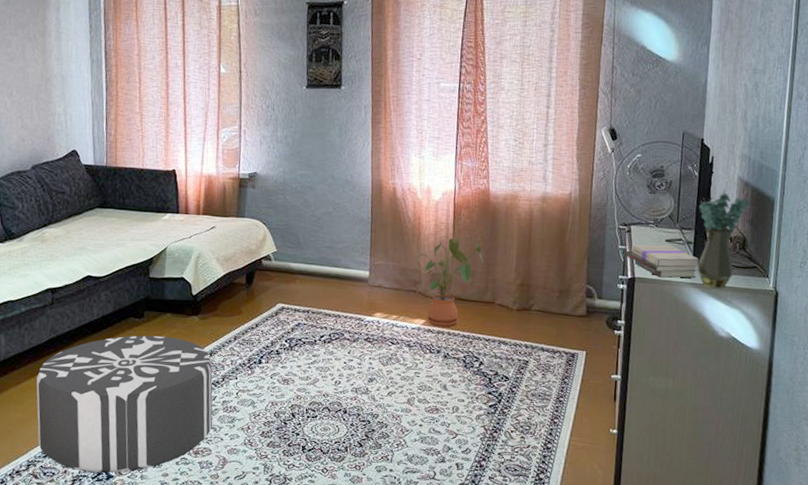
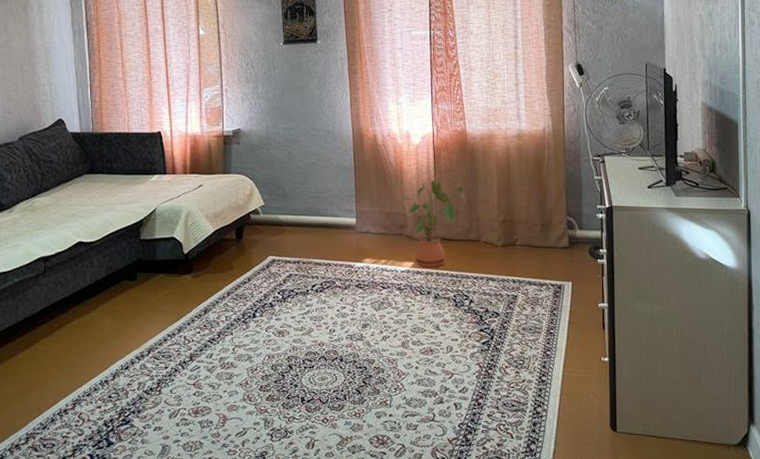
pouf: present [36,335,213,473] -> none [33,297,210,440]
books: present [624,244,699,279] -> none [600,172,672,205]
vase: present [697,189,751,289] -> none [667,115,716,212]

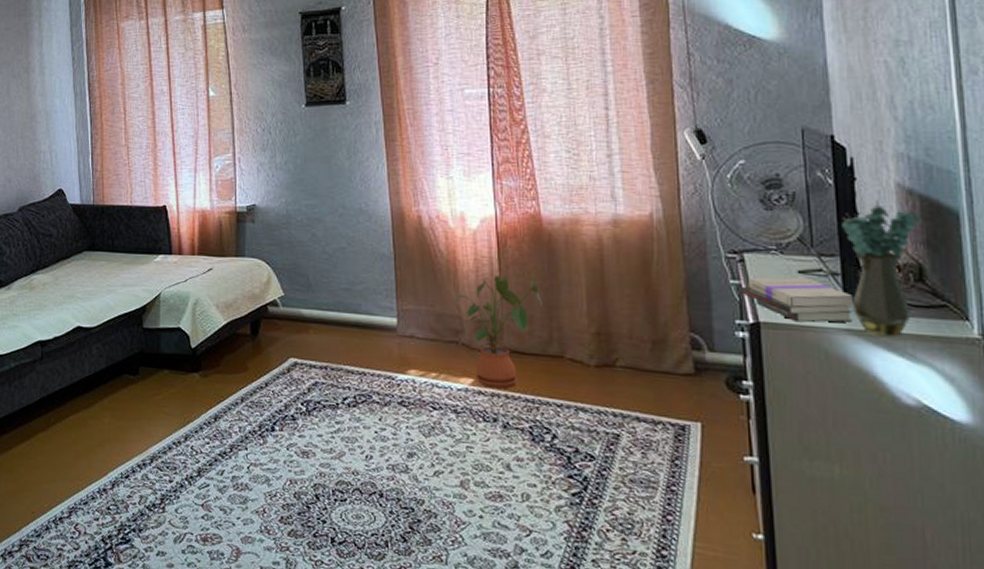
books: none [600,172,672,205] -> present [739,277,854,323]
vase: none [667,115,716,212] -> present [840,199,922,338]

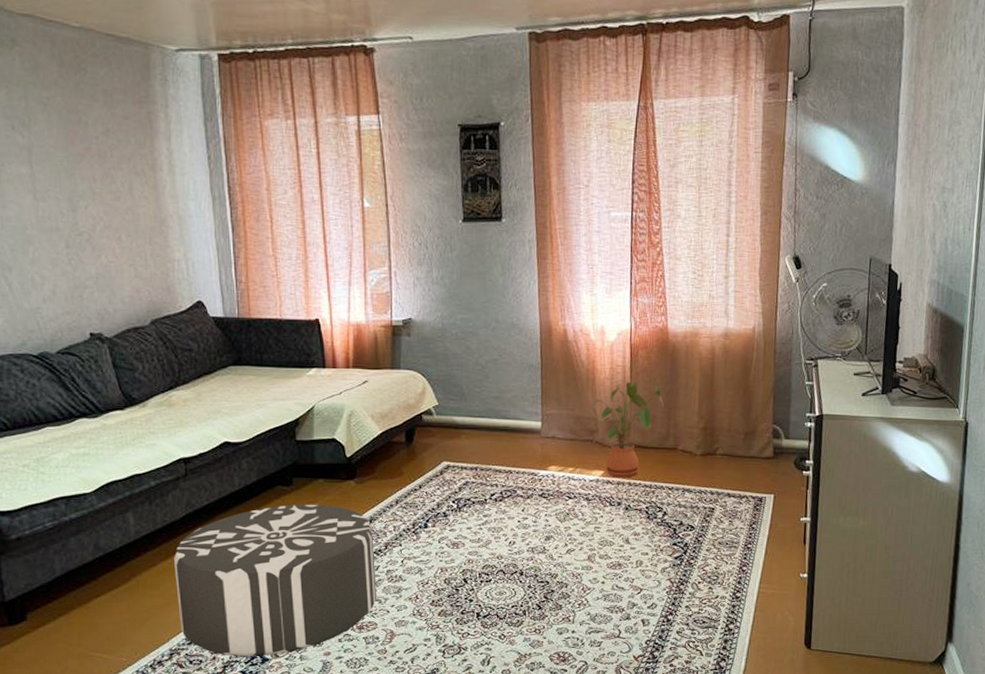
pouf: none [28,395,221,560] -> present [174,504,376,656]
books: present [739,277,854,323] -> none [811,378,889,414]
vase: present [840,199,922,338] -> none [886,317,940,422]

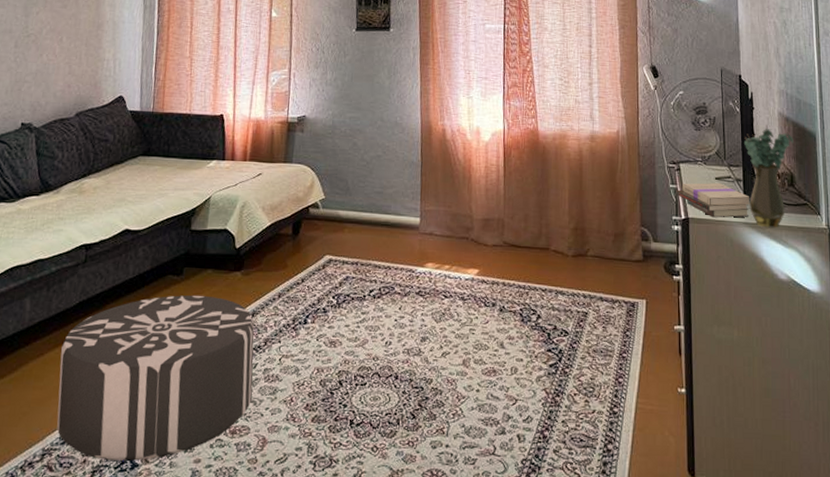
house plant: present [589,382,664,478] -> none [465,181,535,277]
books: none [811,378,889,414] -> present [676,182,750,218]
vase: none [886,317,940,422] -> present [743,124,794,228]

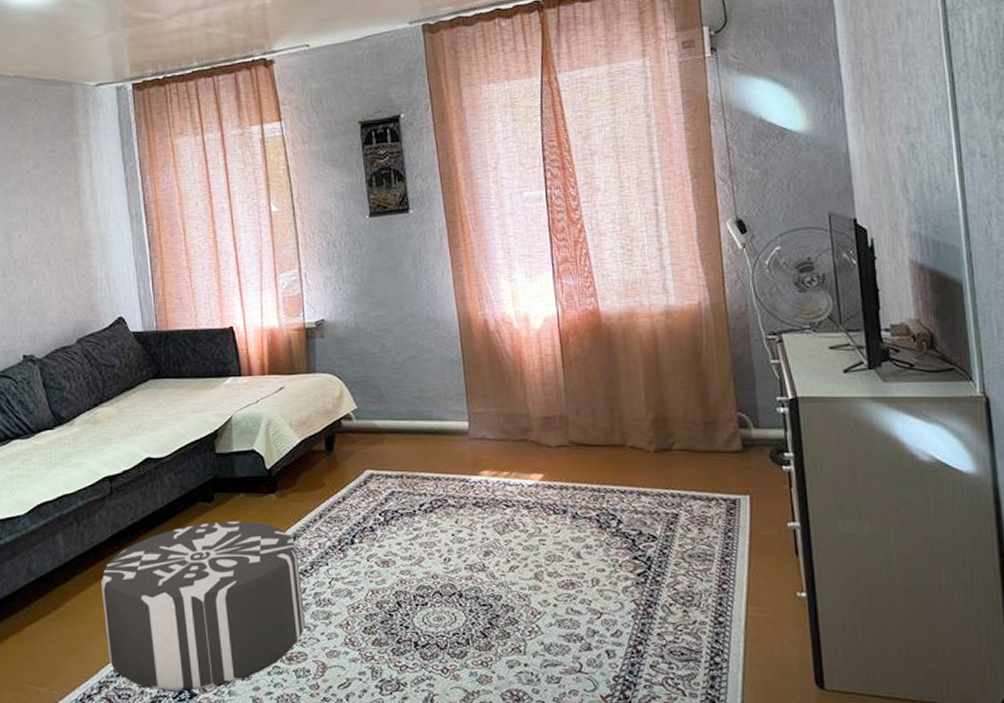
books: present [676,182,750,218] -> none [778,352,878,395]
vase: present [743,124,794,228] -> none [864,276,932,402]

